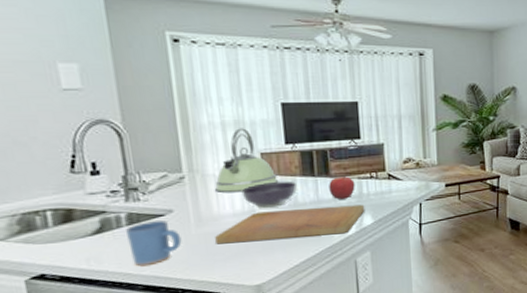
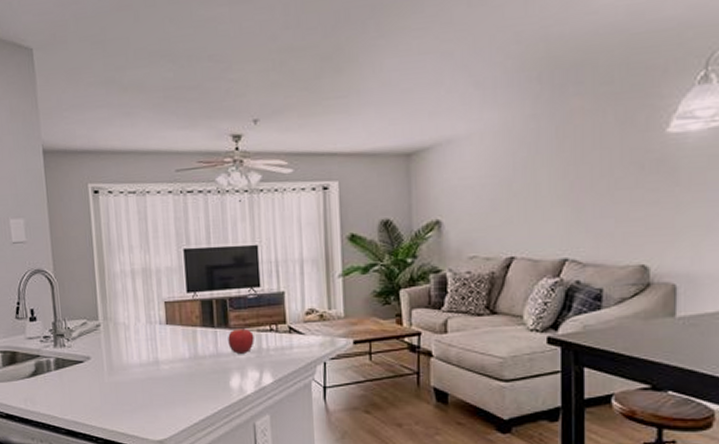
mug: present [126,220,182,266] -> none [54,367,97,409]
kettle: present [215,128,278,192] -> none [125,276,179,341]
cutting board: present [215,204,365,245] -> none [124,360,265,394]
bowl: present [241,181,297,208] -> none [147,331,197,359]

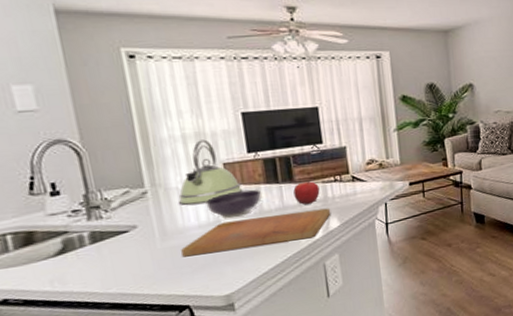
cutting board: none [124,360,265,394] -> present [181,208,331,257]
kettle: none [125,276,179,341] -> present [178,139,242,205]
bowl: none [147,331,197,359] -> present [205,189,262,218]

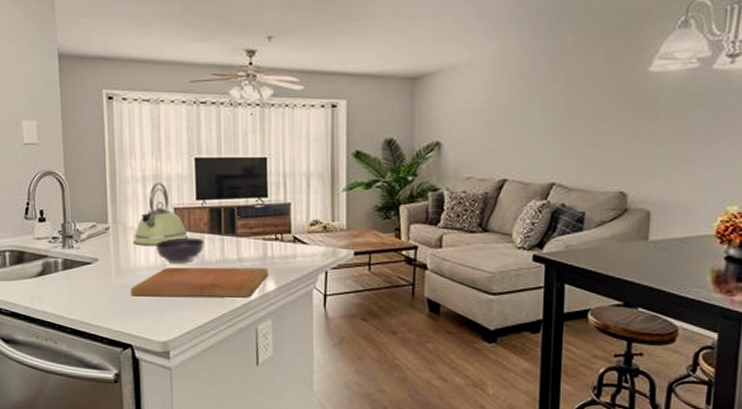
fruit: present [293,180,320,205] -> none [234,235,260,261]

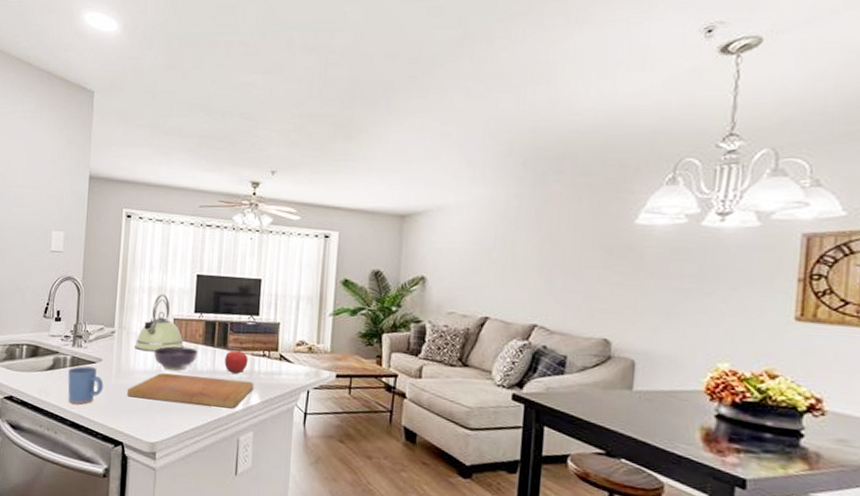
mug: none [61,268,104,309] -> present [68,366,104,404]
fruit: none [234,235,260,261] -> present [225,350,248,374]

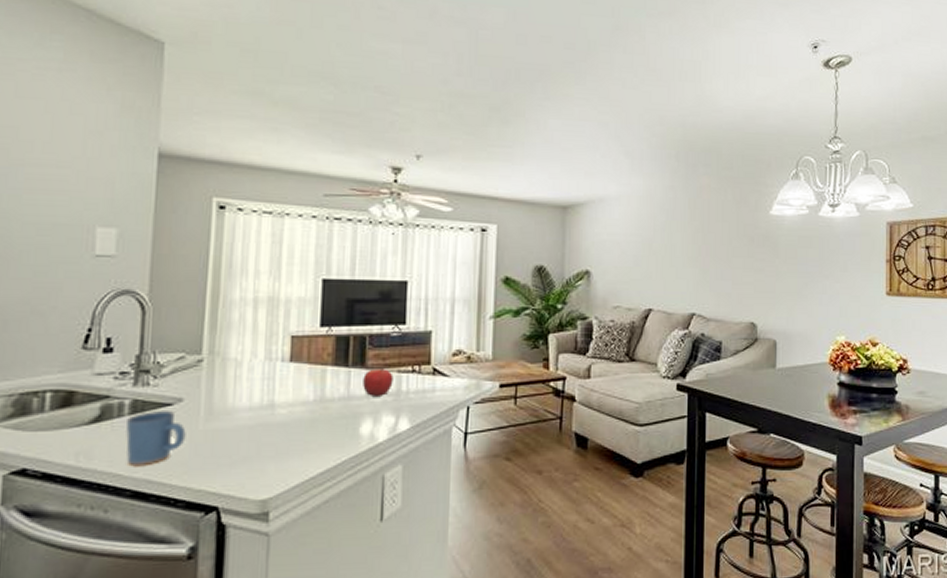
cutting board: present [127,373,254,409] -> none [224,404,402,444]
kettle: present [135,294,183,351] -> none [234,306,306,380]
bowl: present [153,346,198,370] -> none [263,370,326,402]

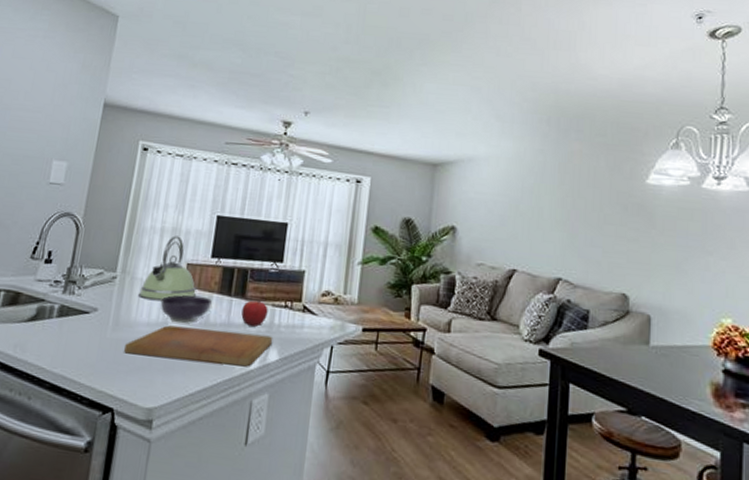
mug: present [126,411,186,465] -> none [50,316,97,363]
cutting board: none [224,404,402,444] -> present [124,325,273,367]
kettle: none [234,306,306,380] -> present [139,235,196,300]
bowl: none [263,370,326,402] -> present [160,294,212,323]

